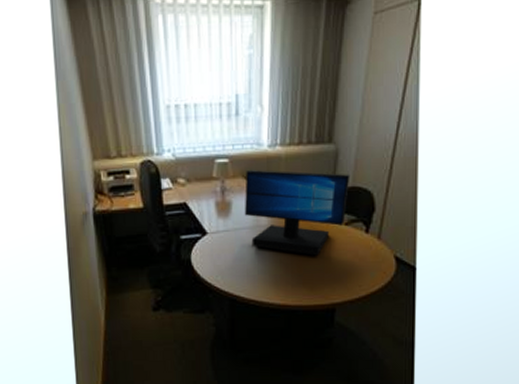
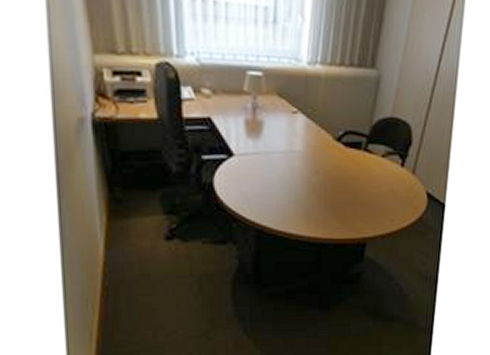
monitor: present [244,169,350,256] -> none [277,87,391,187]

